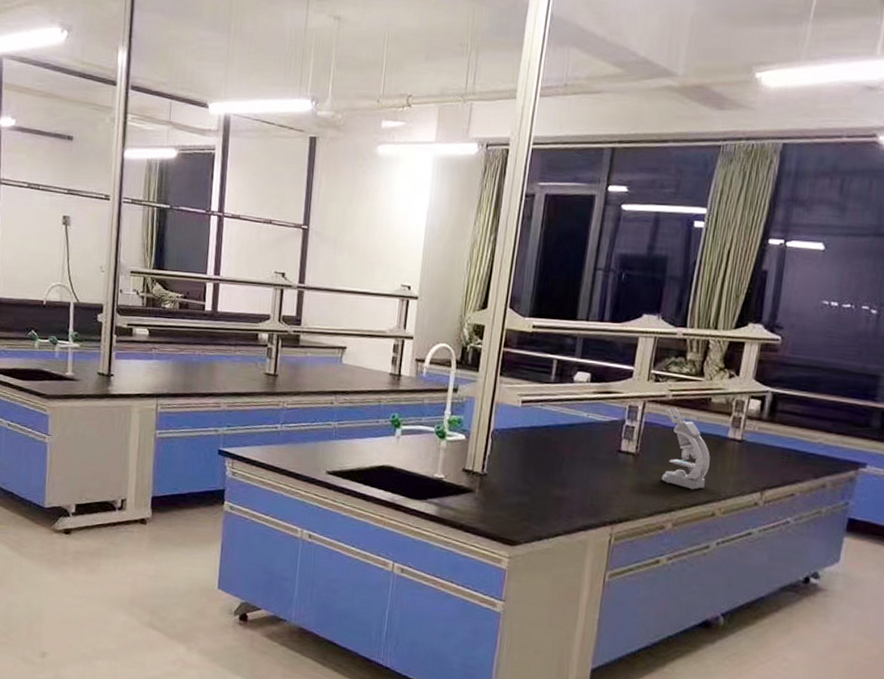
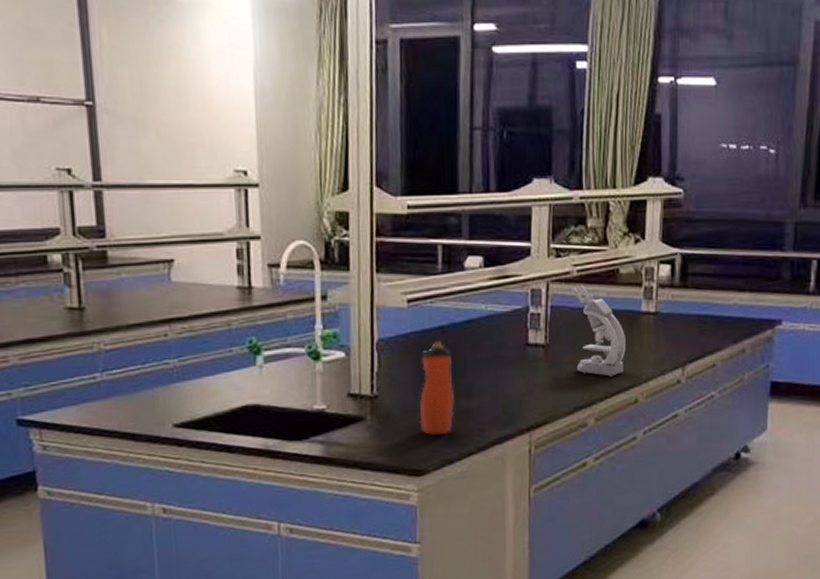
water bottle: none [518,437,552,516] -> present [419,341,454,436]

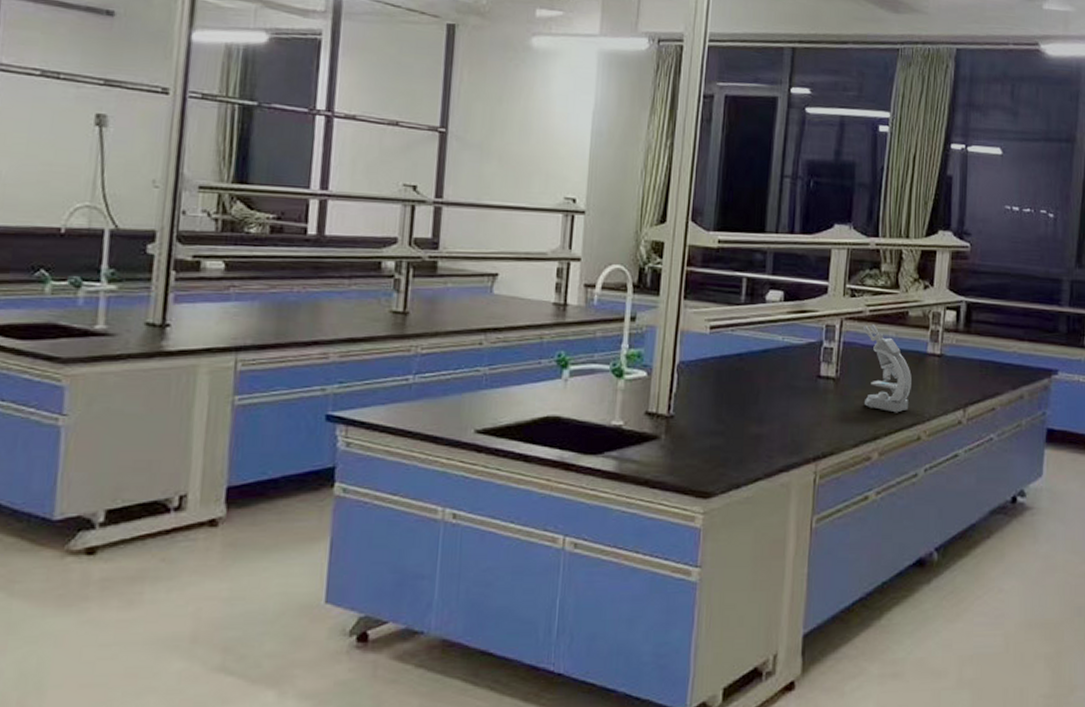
water bottle: present [419,341,454,436] -> none [711,367,747,460]

